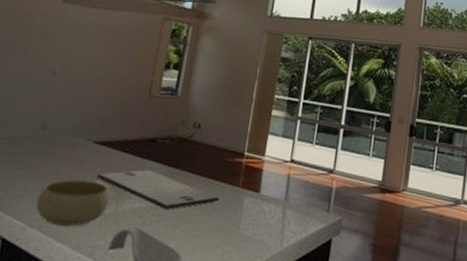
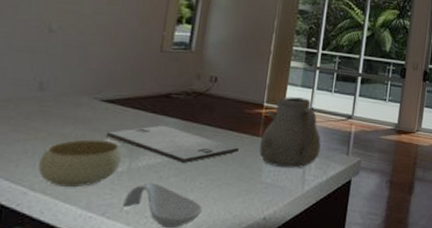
teapot: none [238,146,301,223] -> present [259,97,321,168]

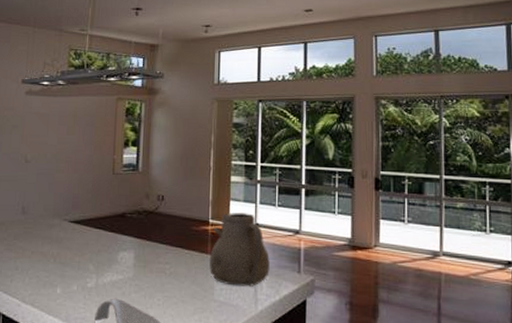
bowl: present [38,139,122,187] -> none [27,257,91,301]
cutting board: present [107,125,240,163] -> none [76,243,191,280]

